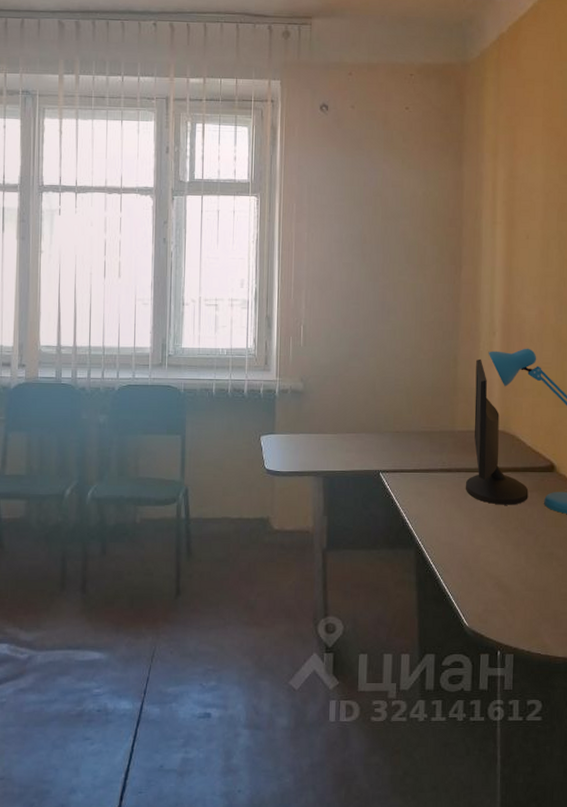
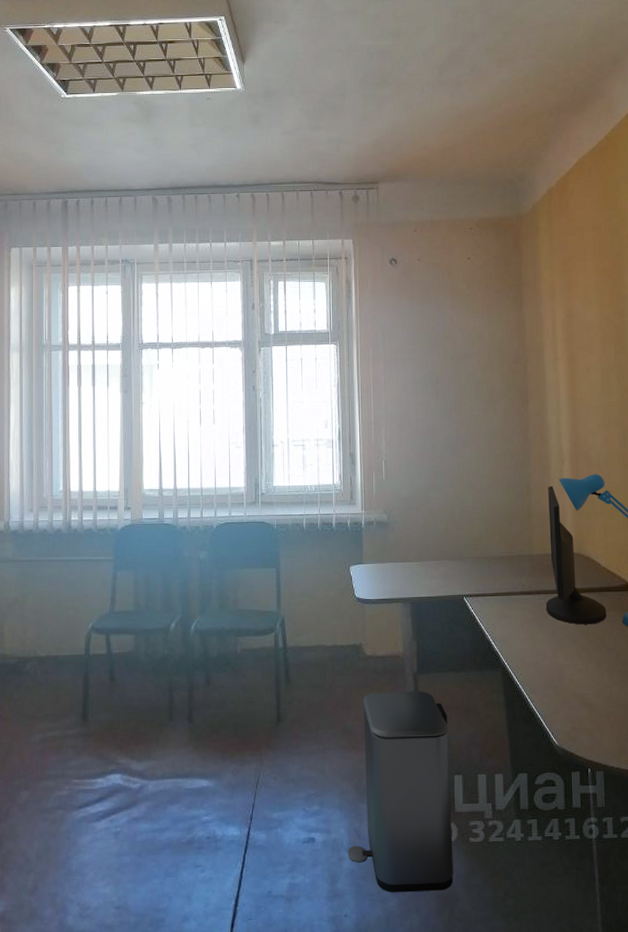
pedal bin: none [244,567,356,769] -> present [347,691,453,892]

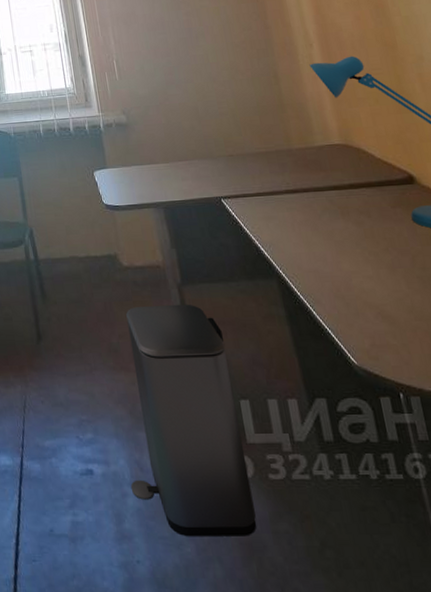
computer monitor: present [545,485,607,625] -> none [298,72,392,225]

